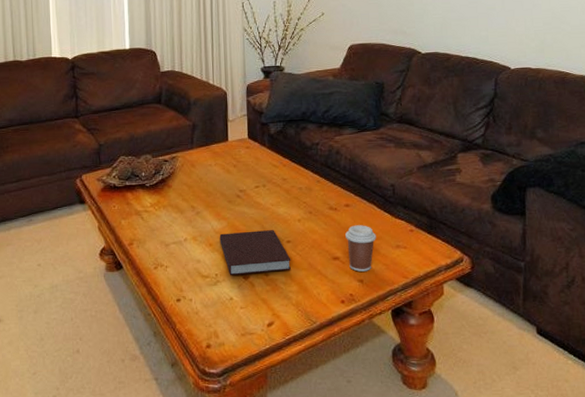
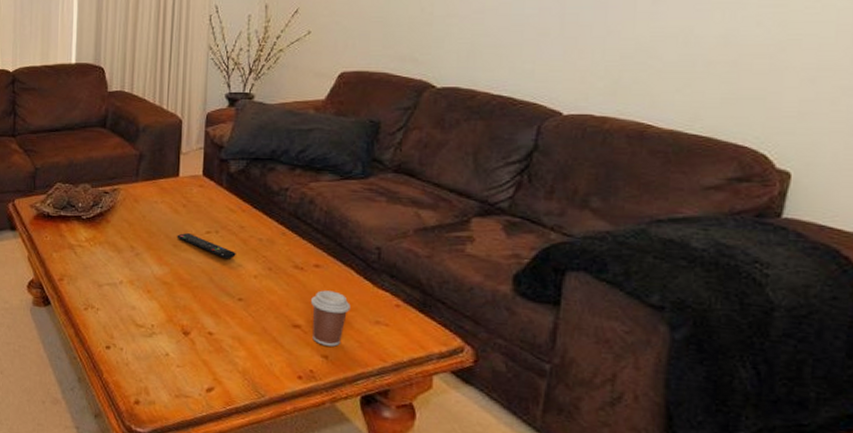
notebook: present [219,230,291,276] -> none [159,280,242,332]
remote control: none [231,189,282,208] -> present [177,233,236,259]

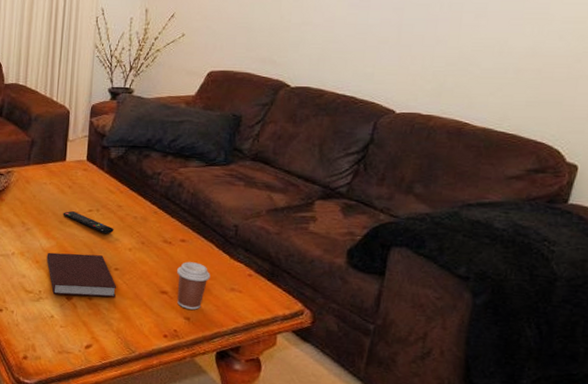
notebook: none [159,280,242,332] -> present [46,252,117,297]

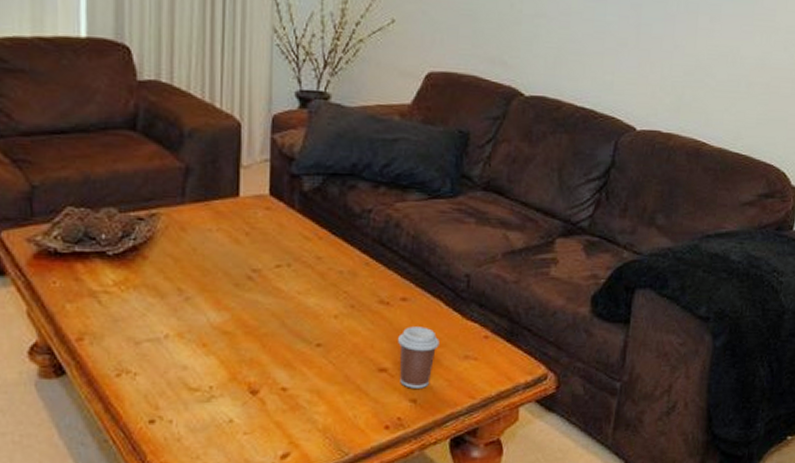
notebook: present [46,252,117,297] -> none [218,328,321,390]
remote control: present [63,211,114,234] -> none [238,269,313,298]

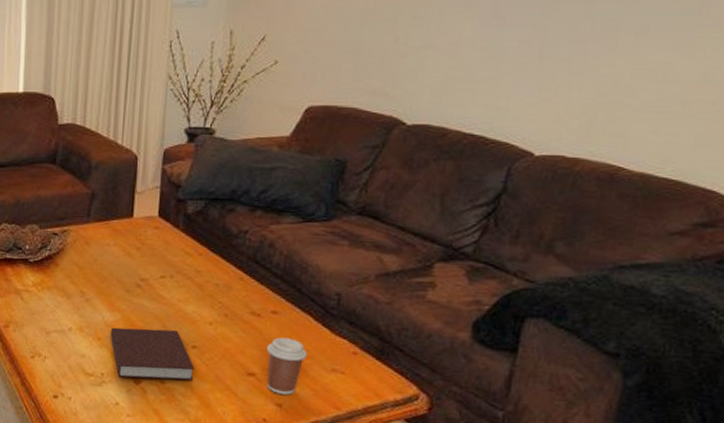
notebook: none [218,328,321,390] -> present [110,327,195,381]

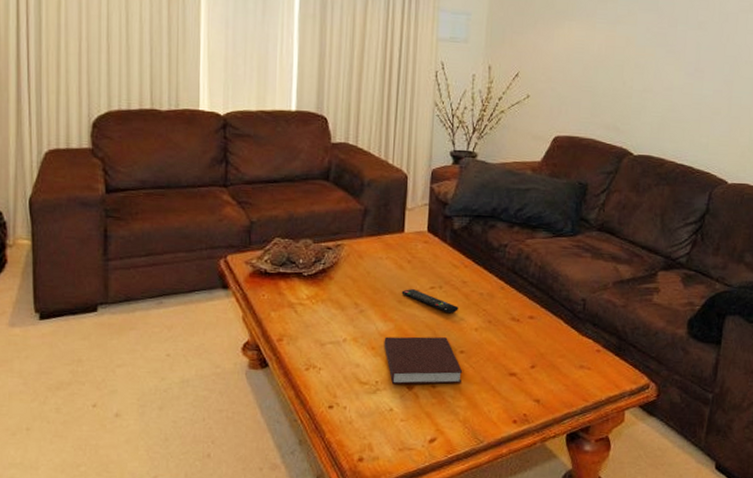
remote control: none [129,278,191,305] -> present [401,289,459,314]
coffee cup: present [267,337,307,395] -> none [526,340,560,391]

